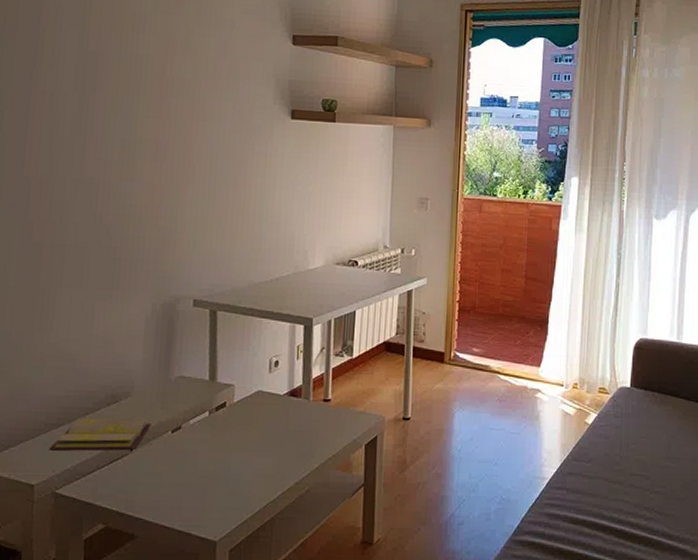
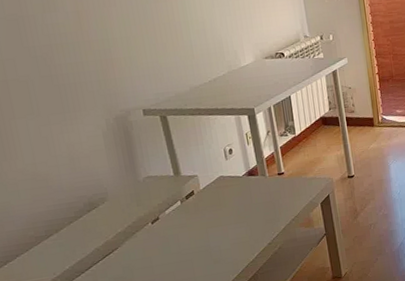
diary: present [48,418,151,452] -> none [44,217,132,259]

